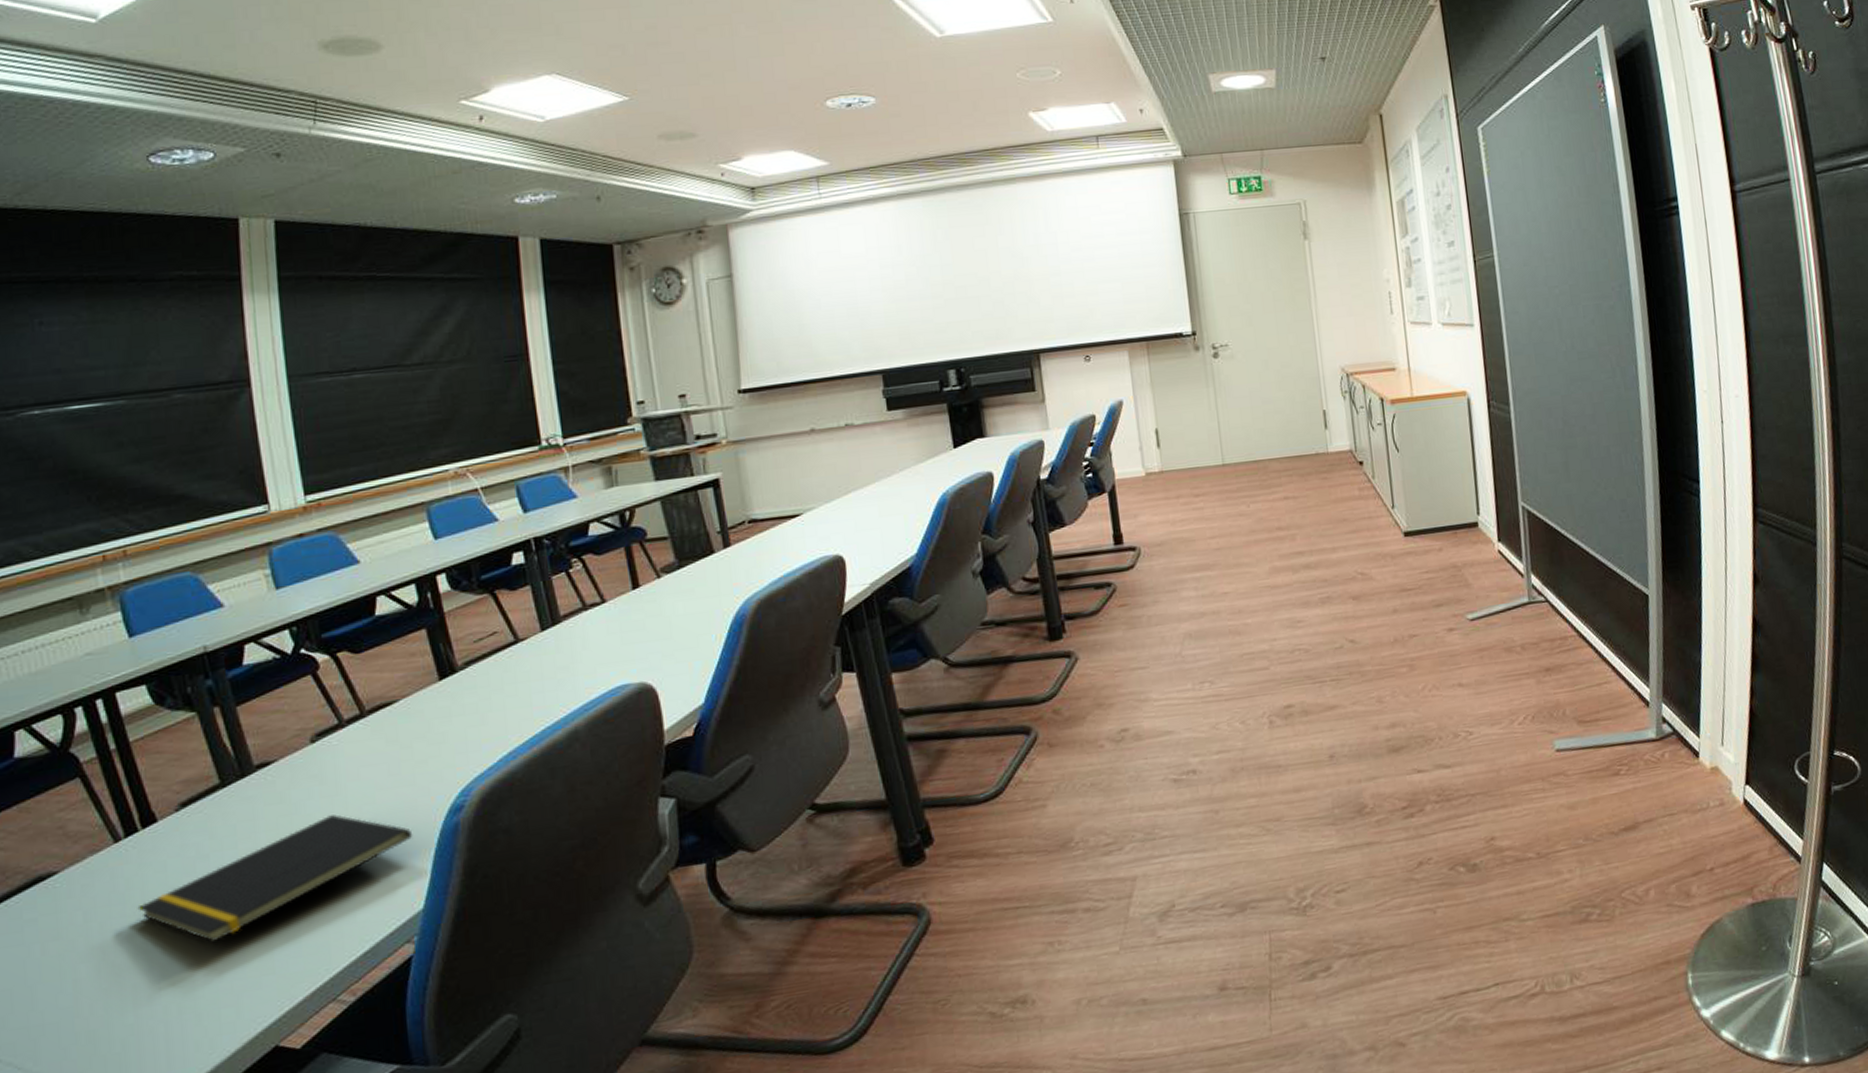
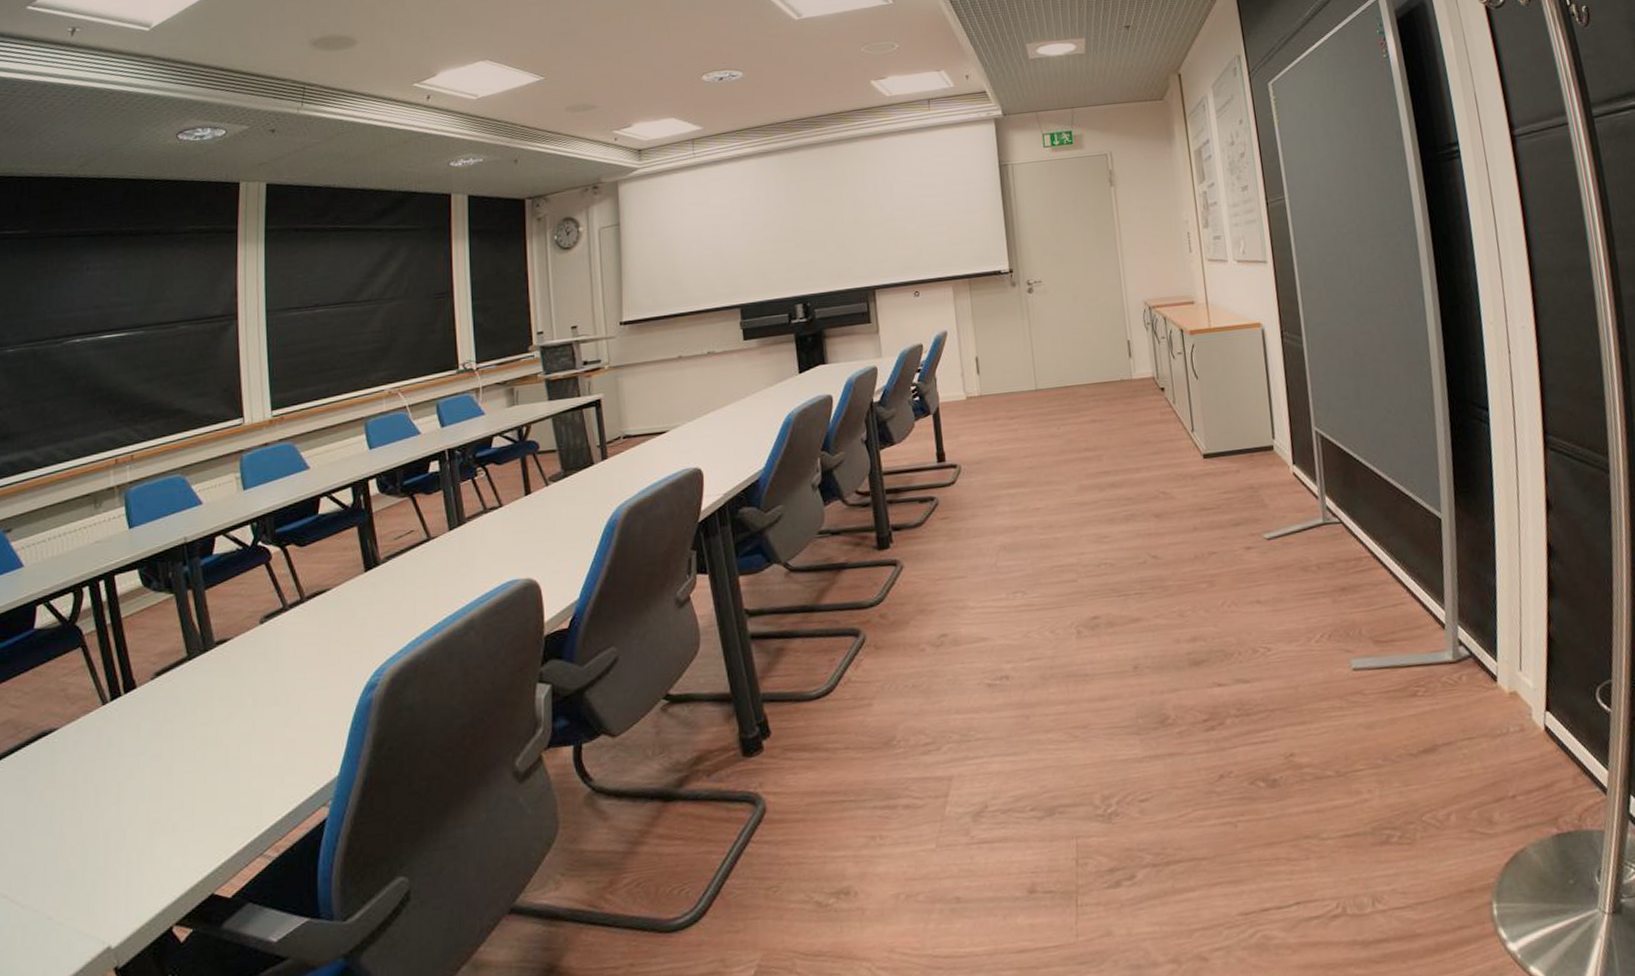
notepad: present [137,814,413,943] -> none [114,688,335,798]

